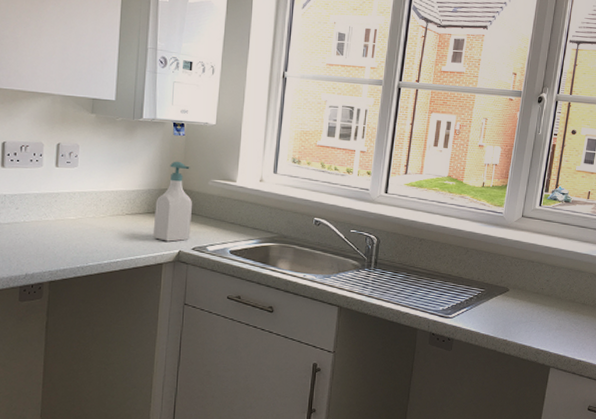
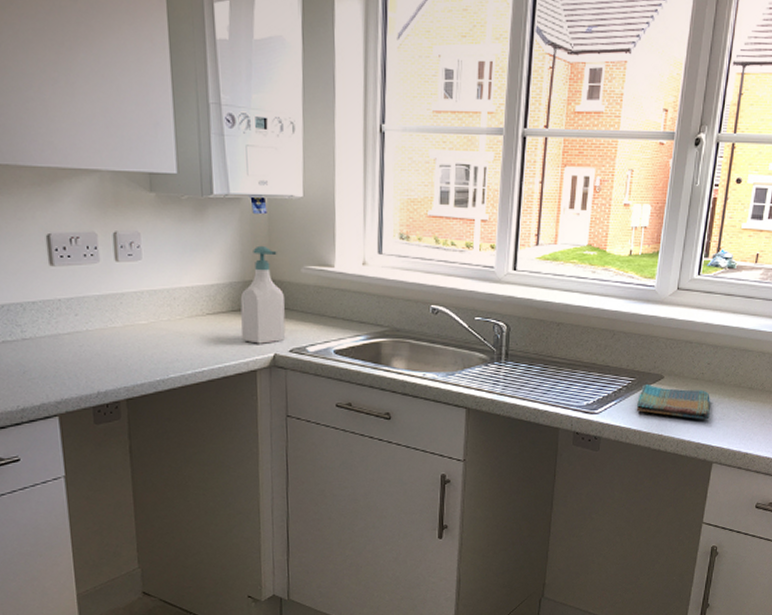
dish towel: none [484,295,549,329] -> present [636,385,710,420]

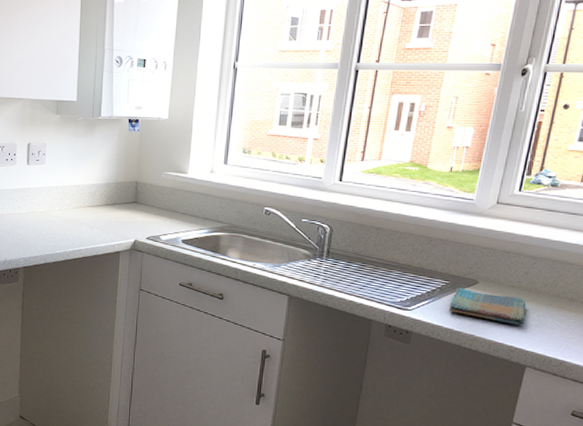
soap bottle: present [240,245,286,344] -> none [111,155,147,232]

